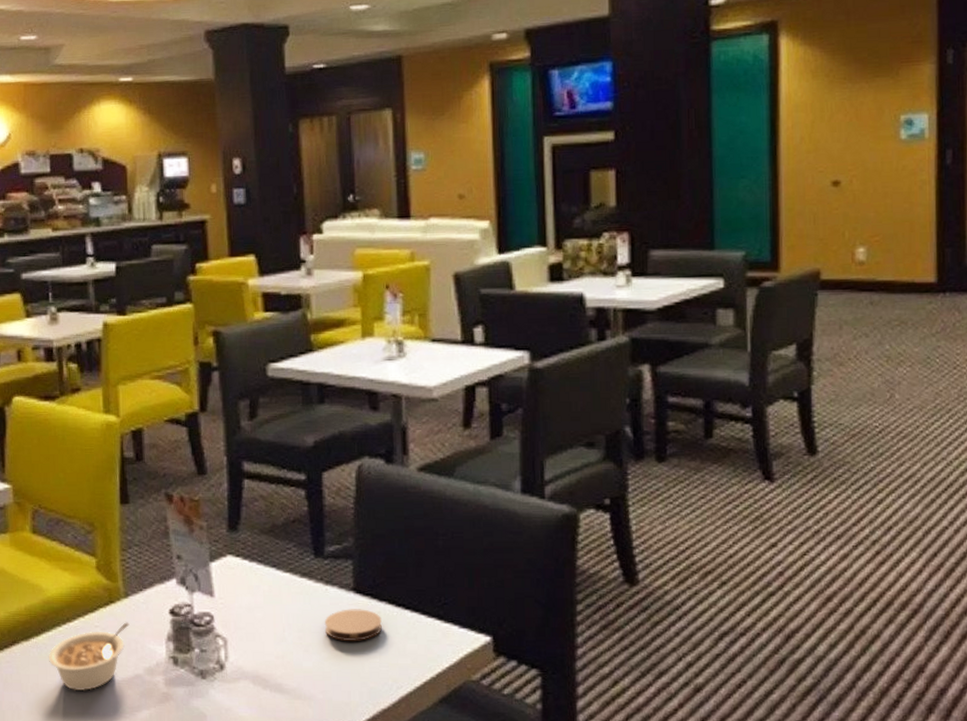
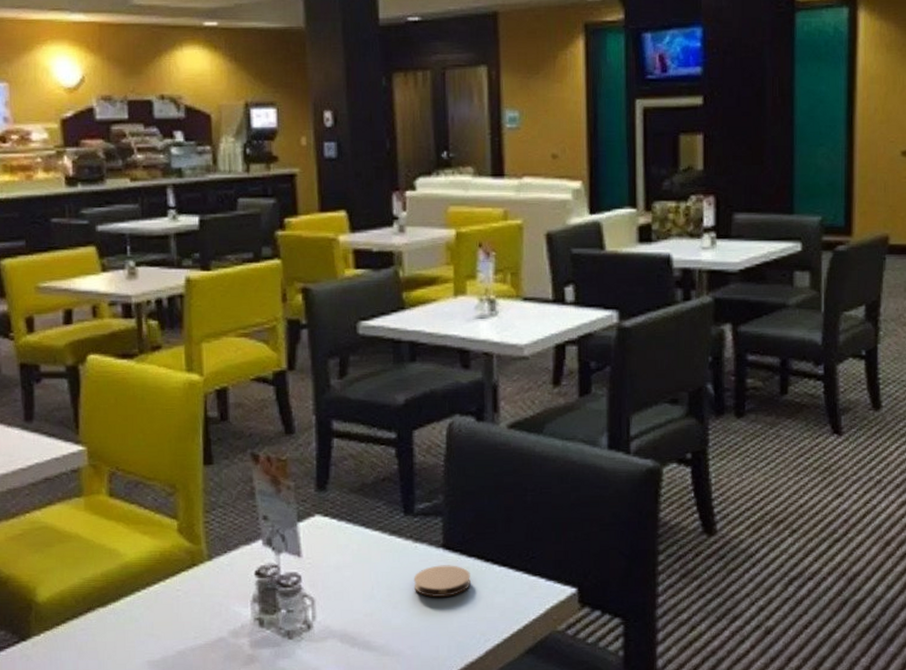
legume: present [48,622,130,692] -> none [126,585,213,657]

